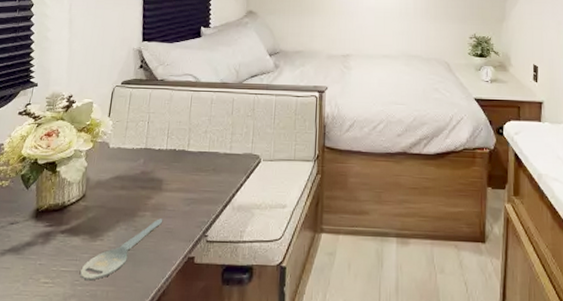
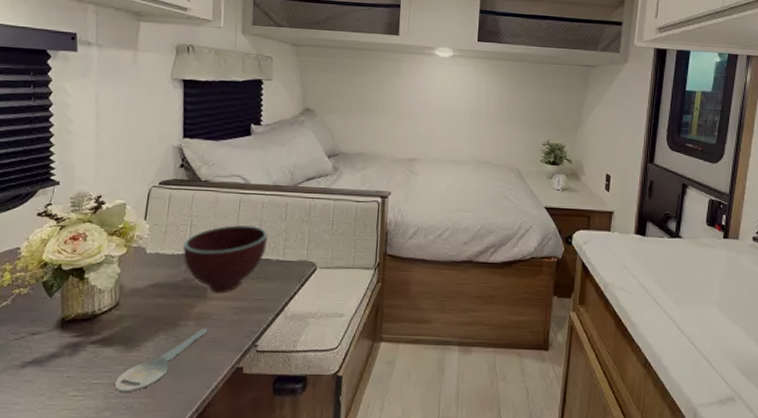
bowl: none [141,120,217,185] -> present [182,225,269,293]

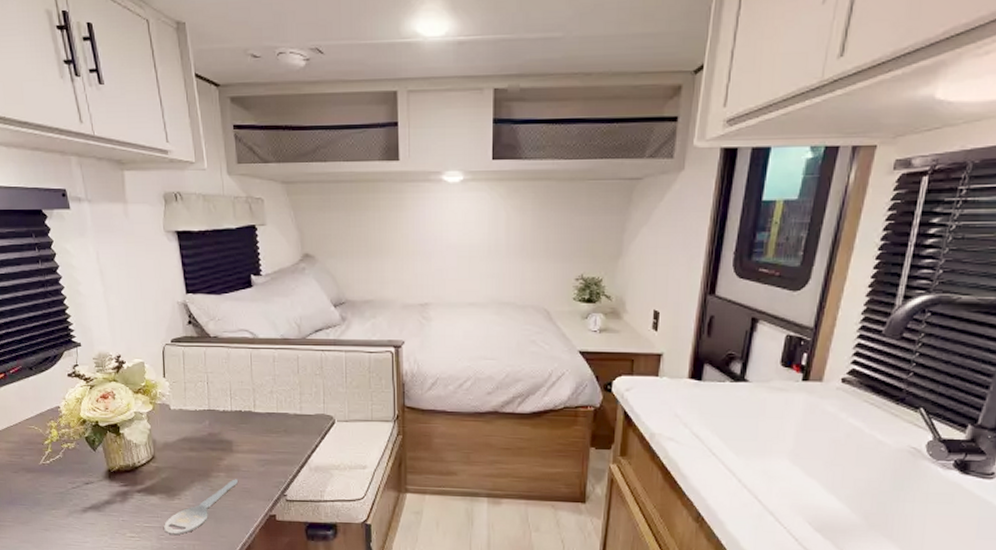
bowl: present [182,225,269,293] -> none [203,380,284,446]

